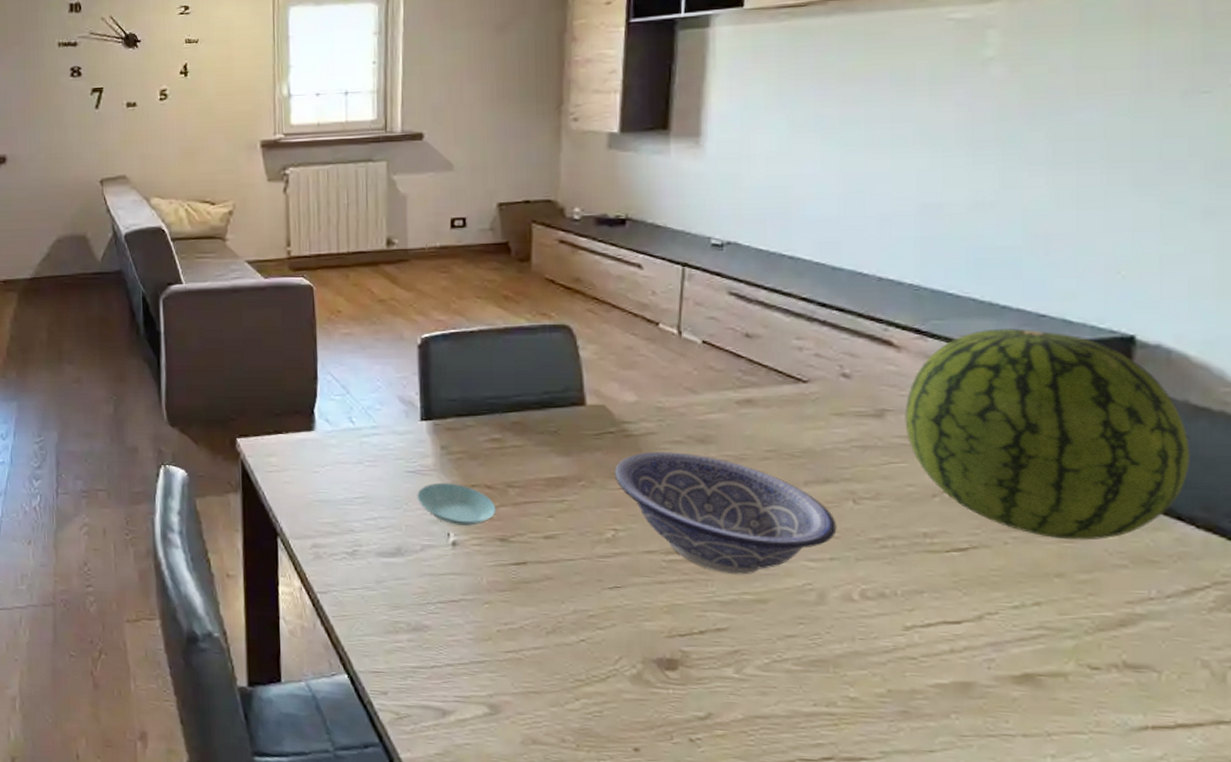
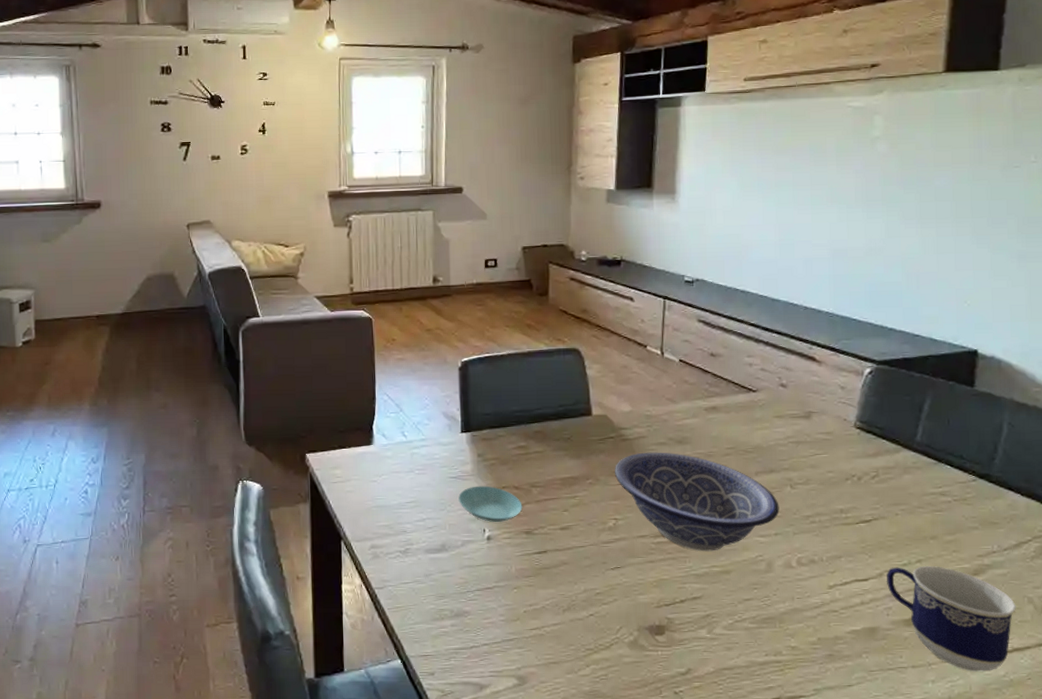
fruit: present [905,328,1191,540] -> none [825,346,1016,509]
cup: none [989,609,1183,750] -> present [887,565,1016,672]

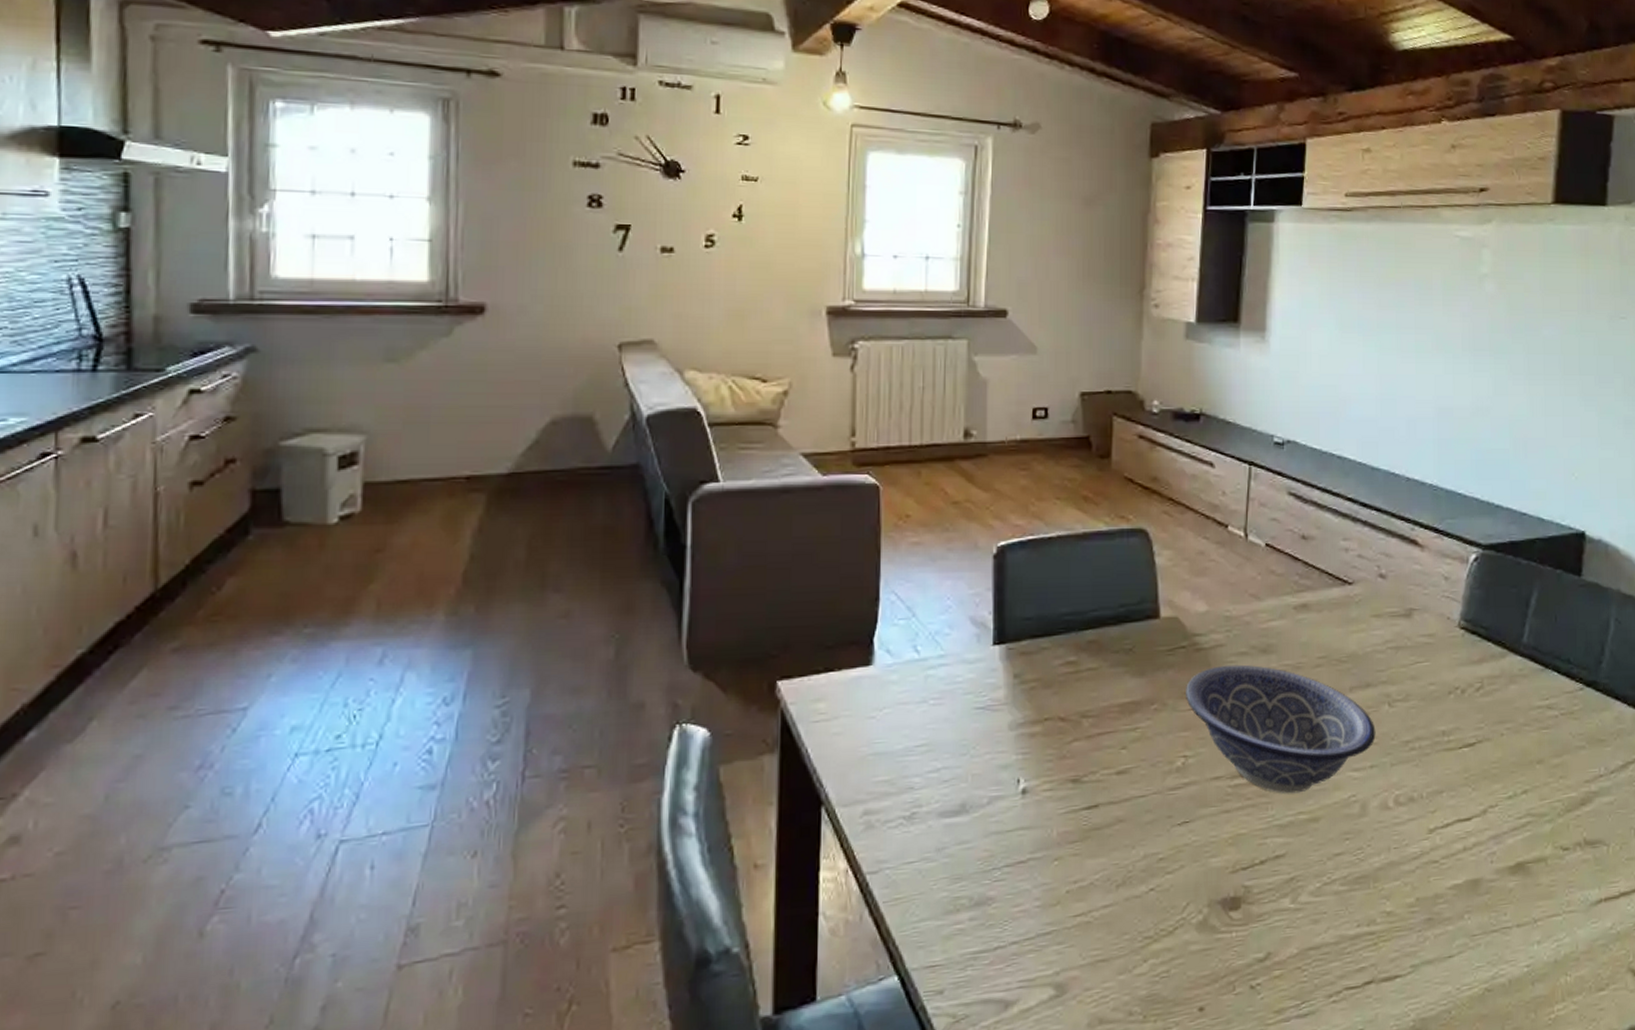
saucer: present [458,485,523,522] -> none [986,718,1069,769]
cup: present [887,565,1016,672] -> none [1491,796,1623,926]

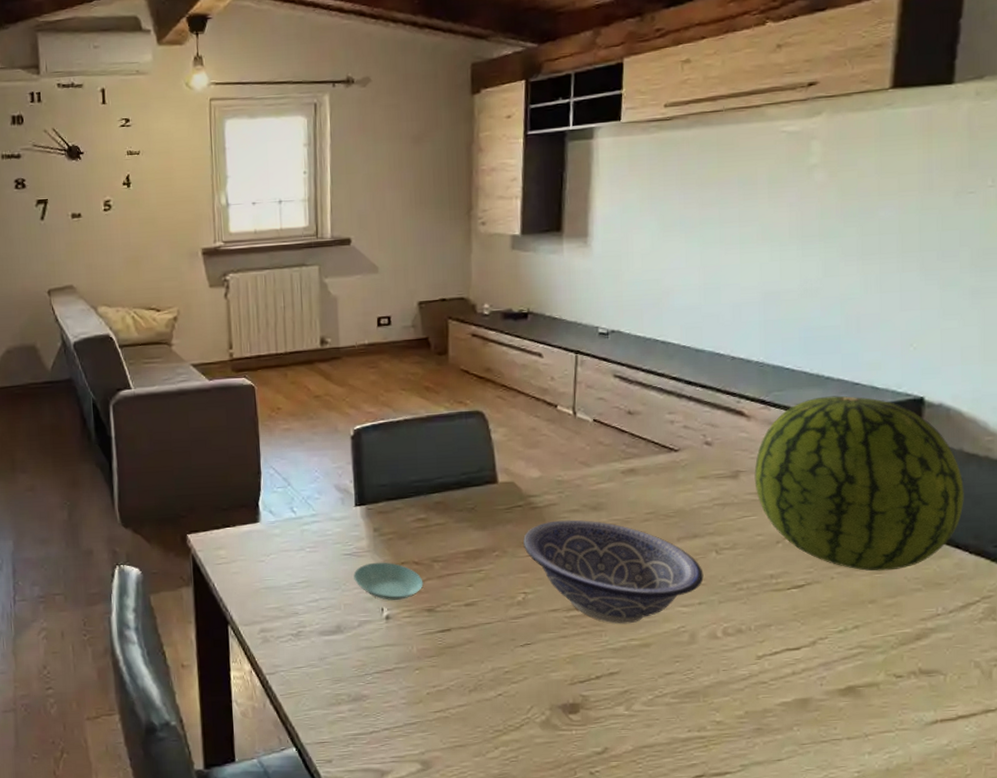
saucer: none [986,718,1069,769] -> present [354,562,424,600]
fruit: none [1427,526,1623,727] -> present [754,395,965,571]

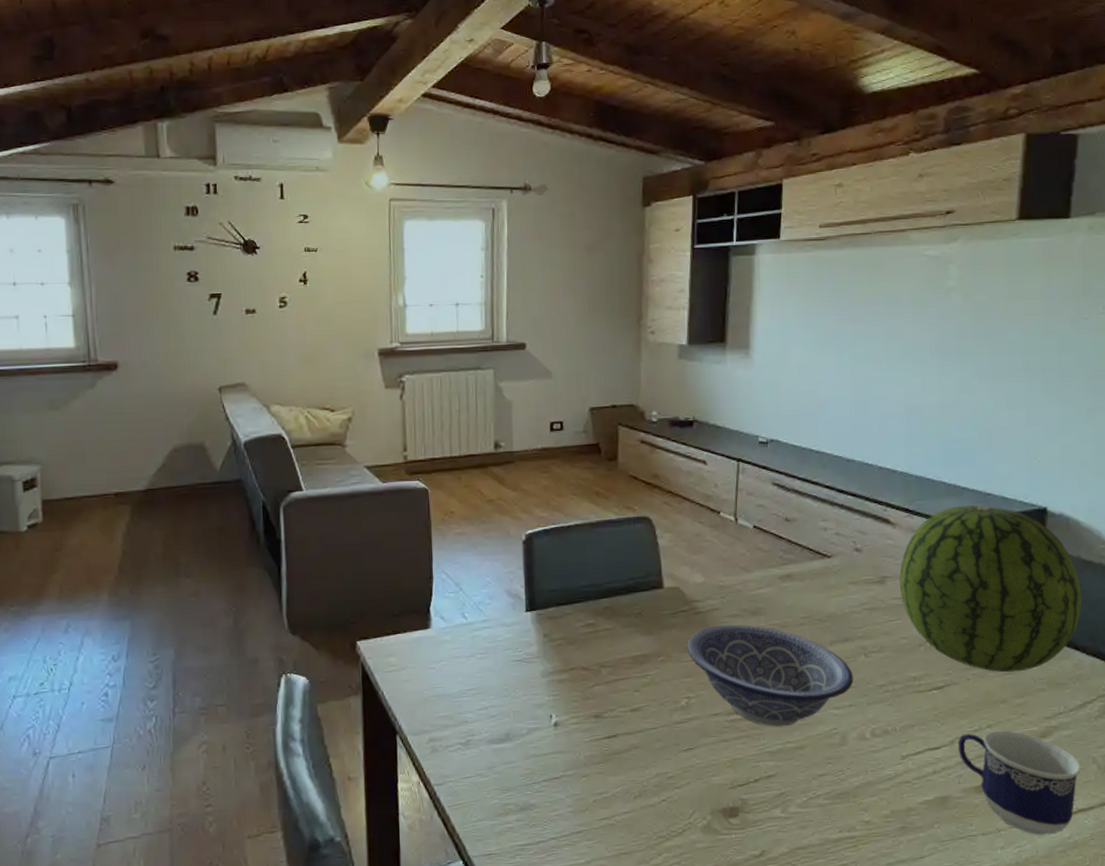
saucer: present [354,562,424,600] -> none [523,668,591,707]
cup: none [820,631,961,741] -> present [958,730,1081,835]

